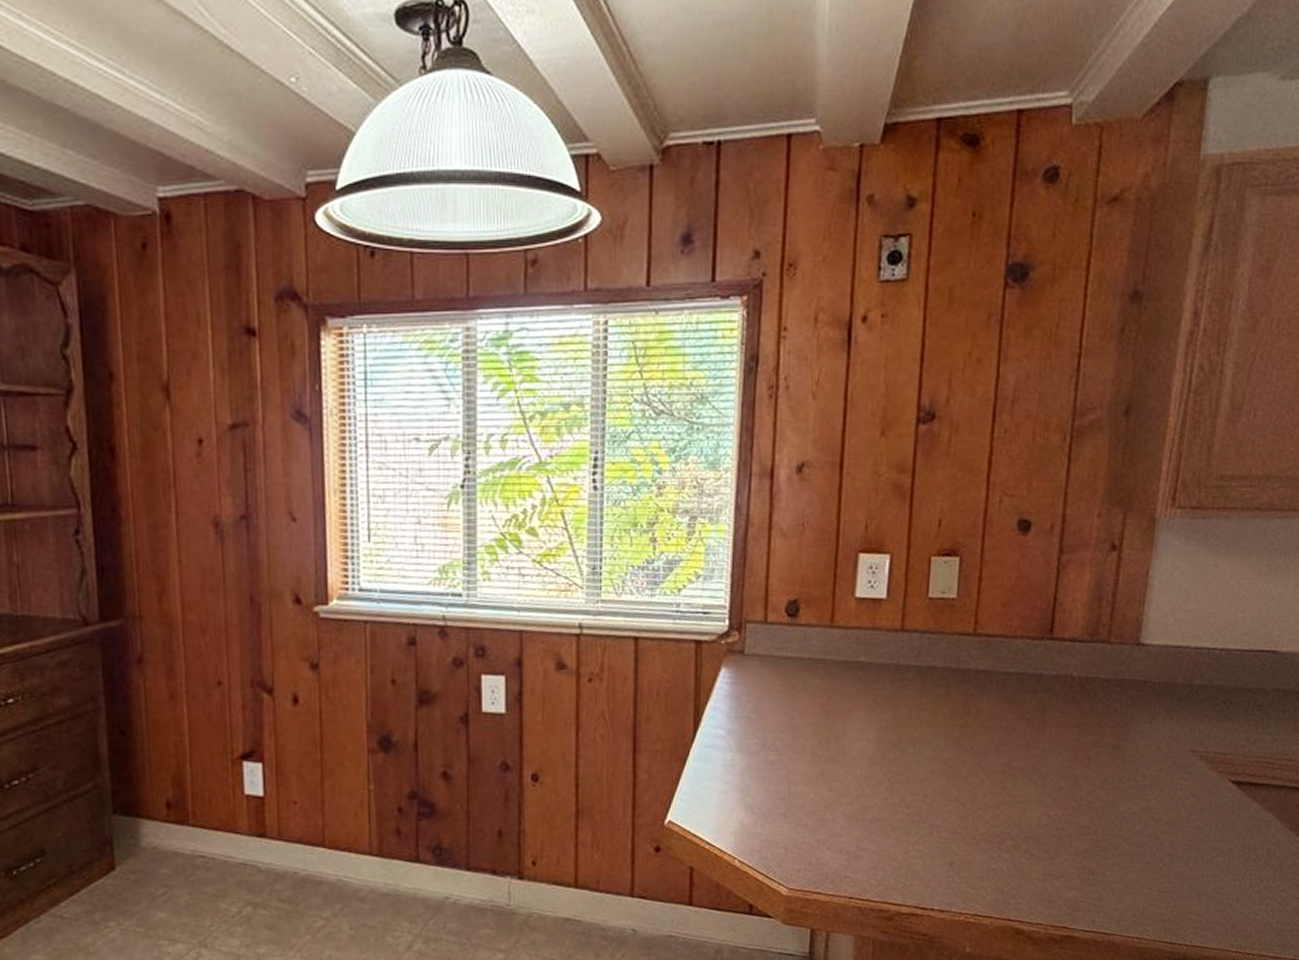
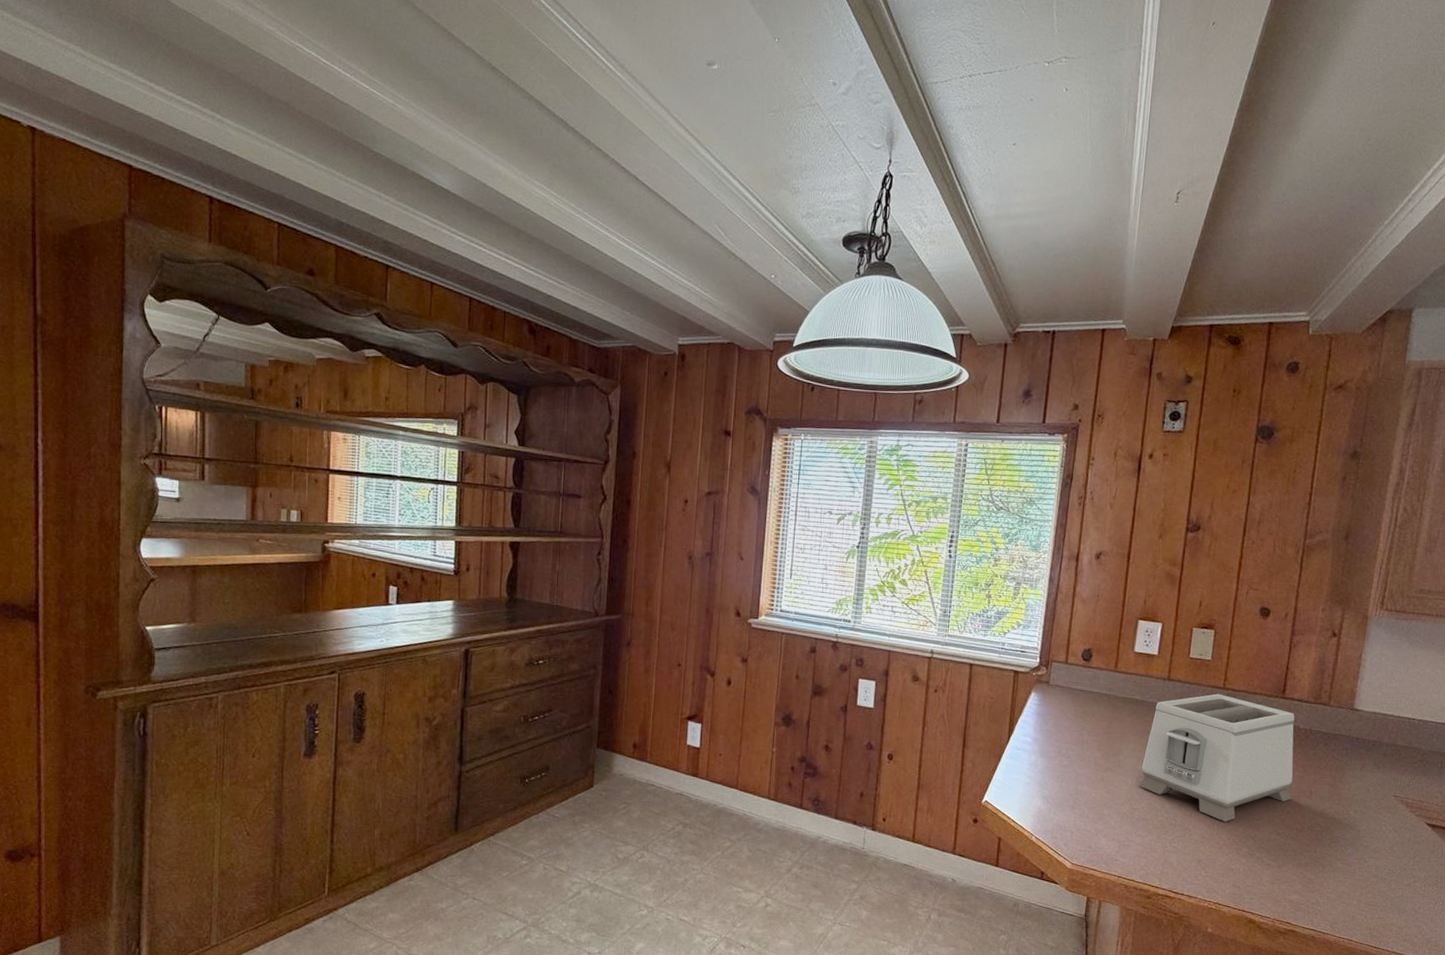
toaster: none [869,642,1066,811] -> present [1138,694,1295,822]

